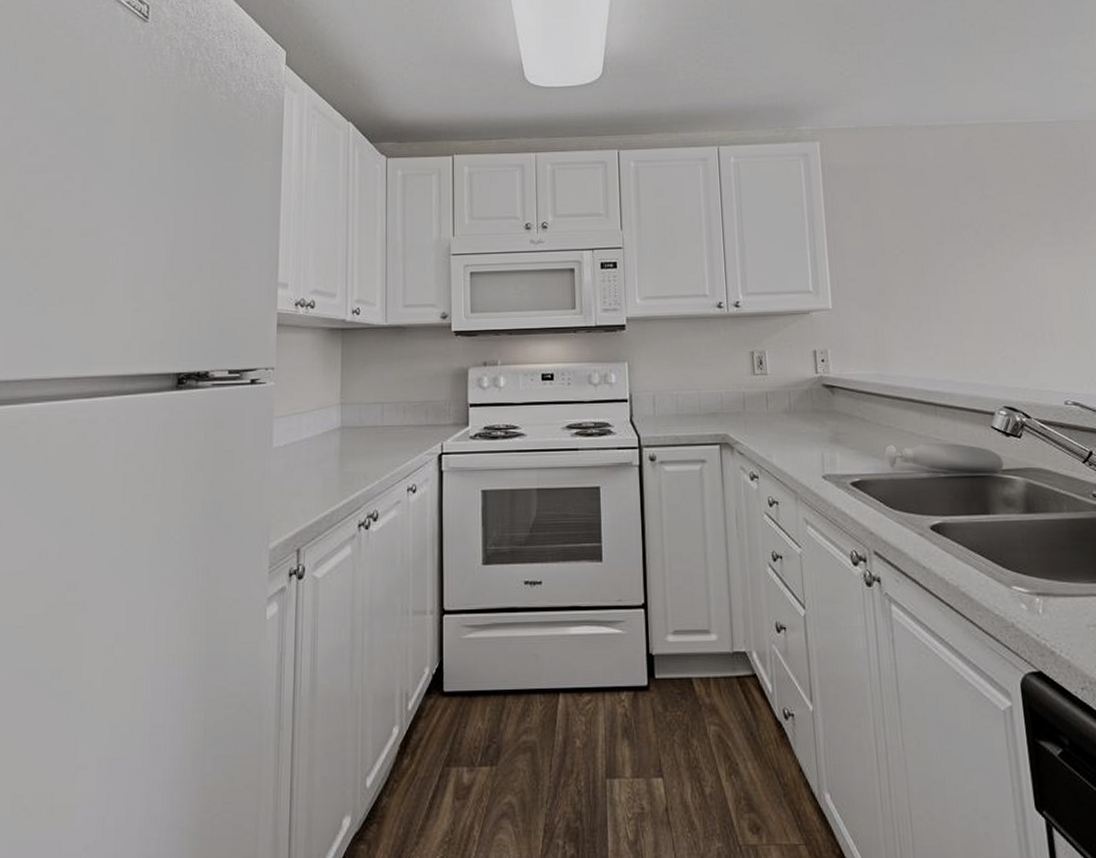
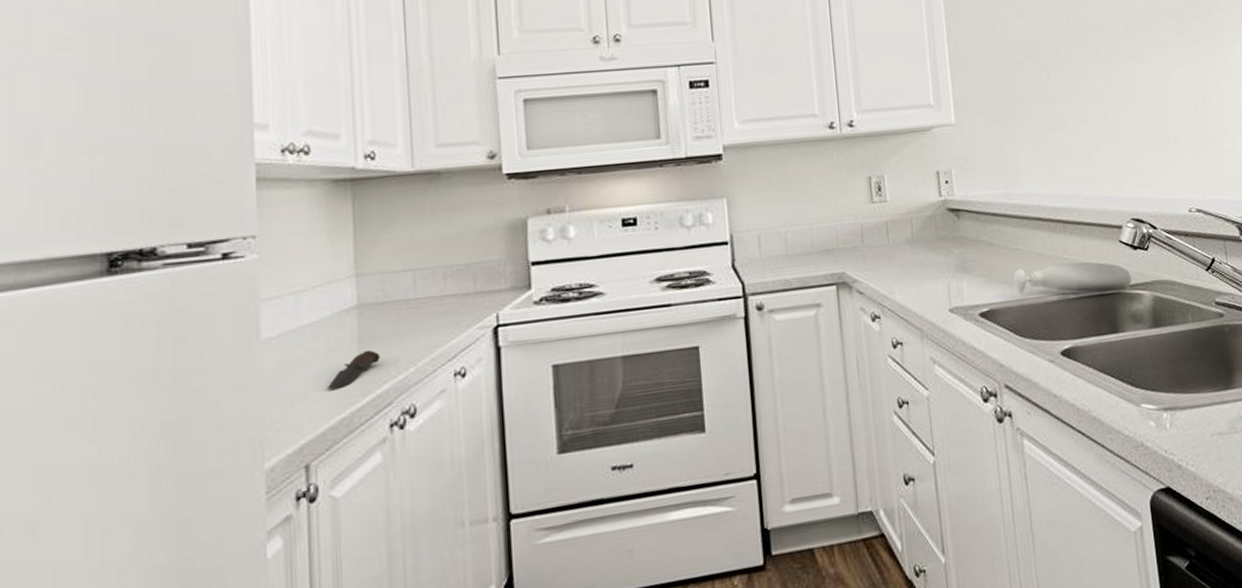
knife: none [316,463,354,491] -> present [328,349,380,389]

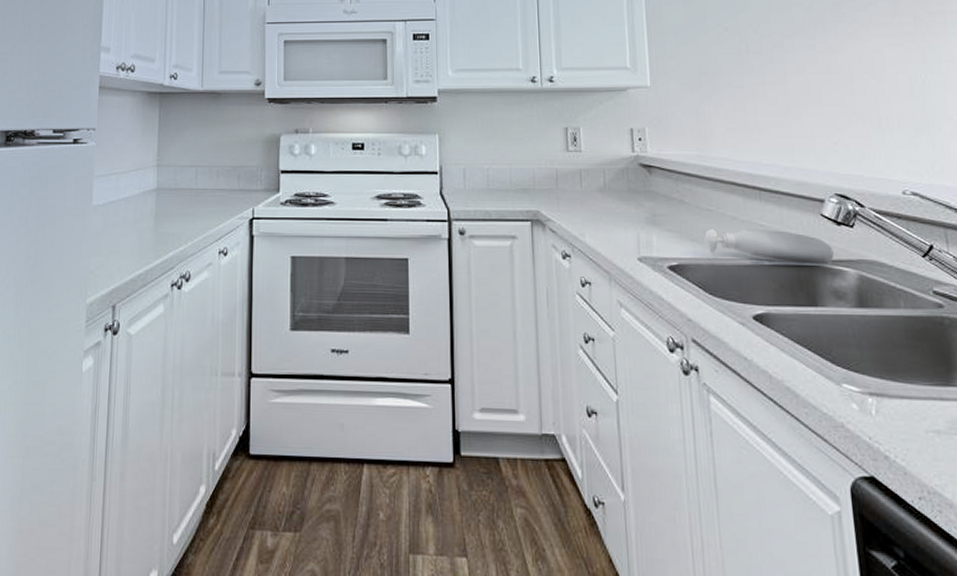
knife: present [328,349,380,389] -> none [132,224,169,250]

